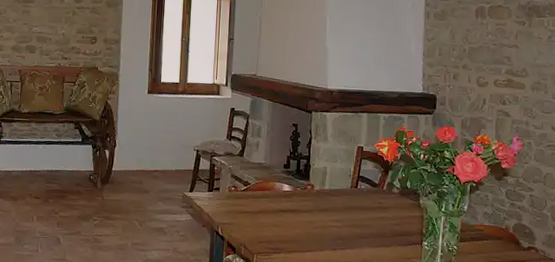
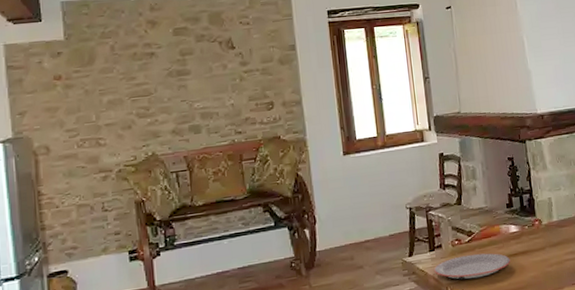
plate: none [209,201,279,224] -> present [433,253,511,280]

